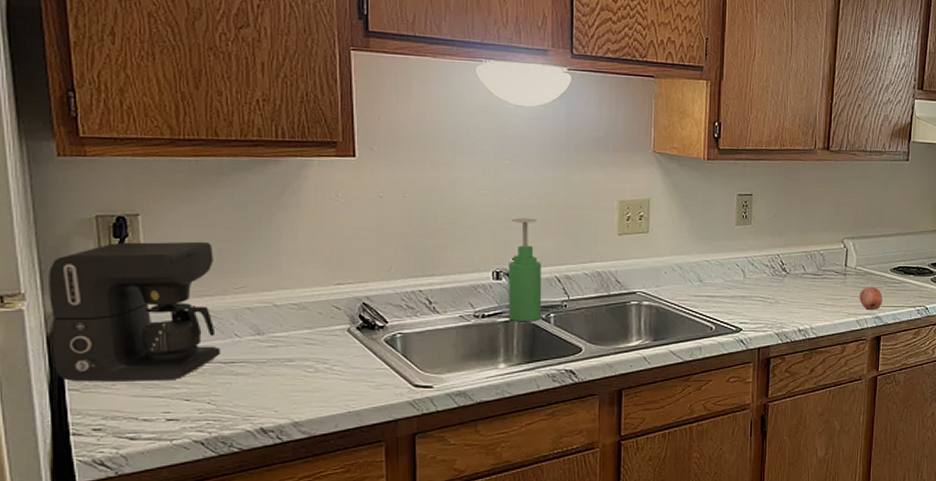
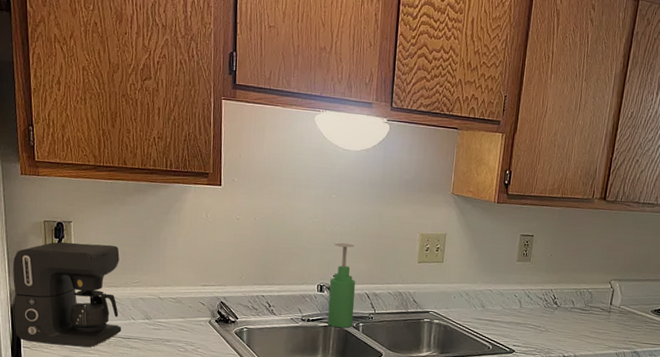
fruit: present [859,286,882,311] -> none [620,324,642,346]

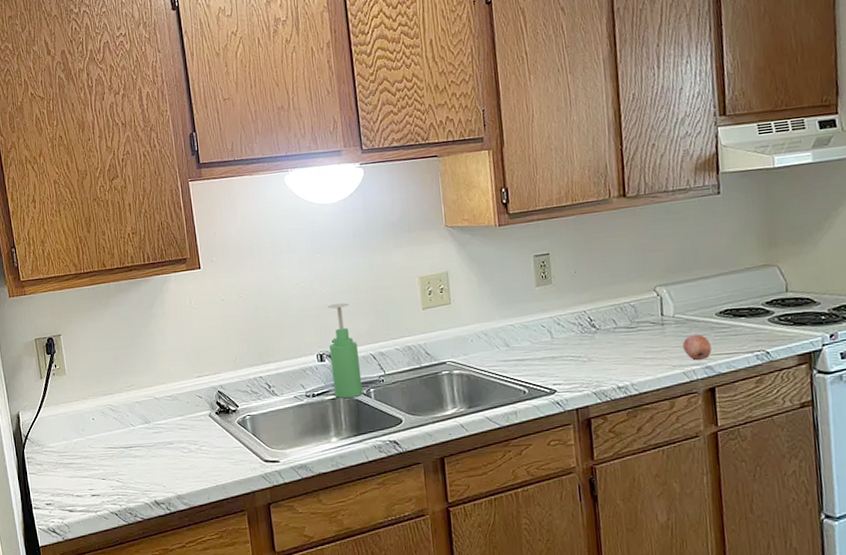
coffee maker: present [13,242,122,347] -> none [10,351,123,467]
fruit: none [620,324,642,346] -> present [683,334,712,361]

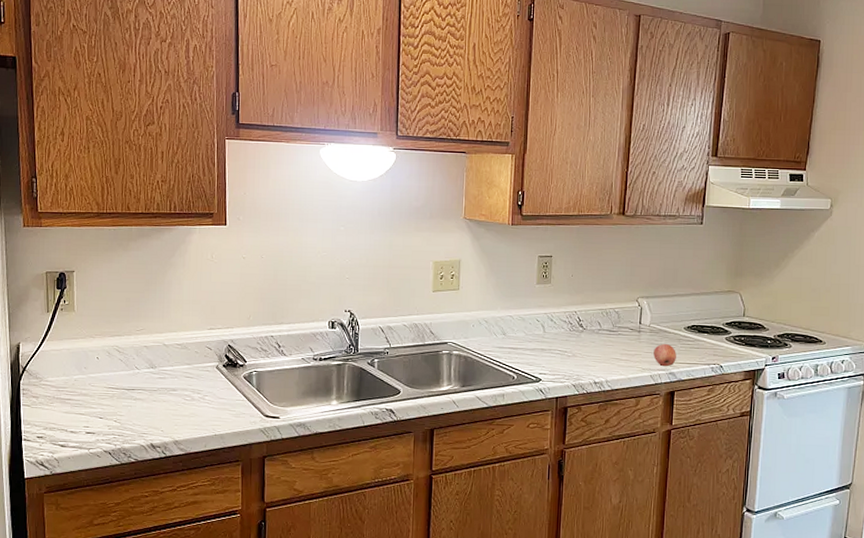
soap dispenser: present [327,302,363,399] -> none [340,275,369,366]

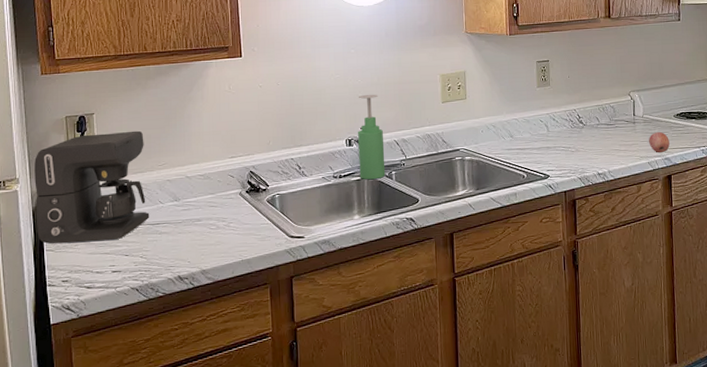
coffee maker: none [13,292,125,401] -> present [34,130,150,244]
soap dispenser: none [340,275,369,366] -> present [358,94,386,180]

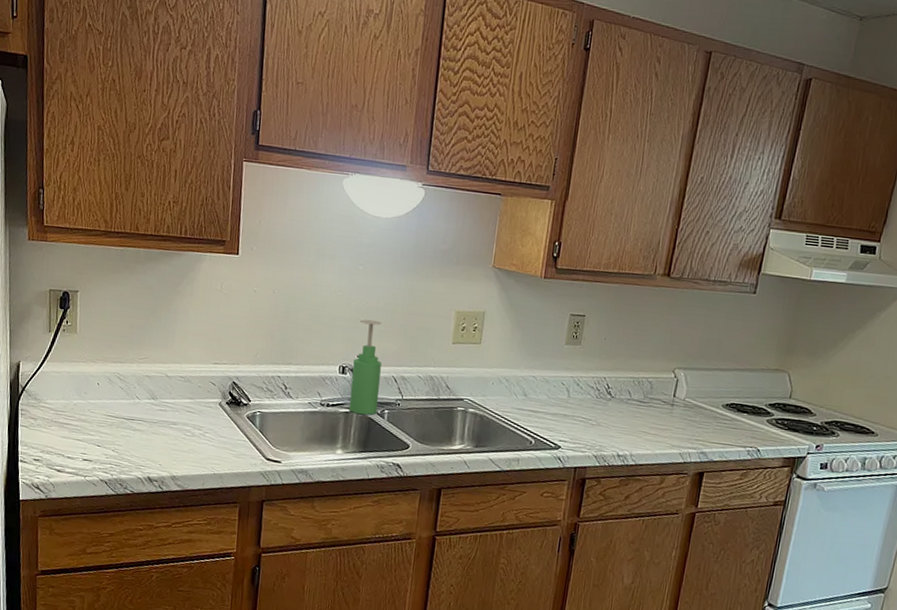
coffee maker: present [34,130,150,244] -> none [13,312,127,428]
fruit: present [649,131,670,153] -> none [685,420,711,446]

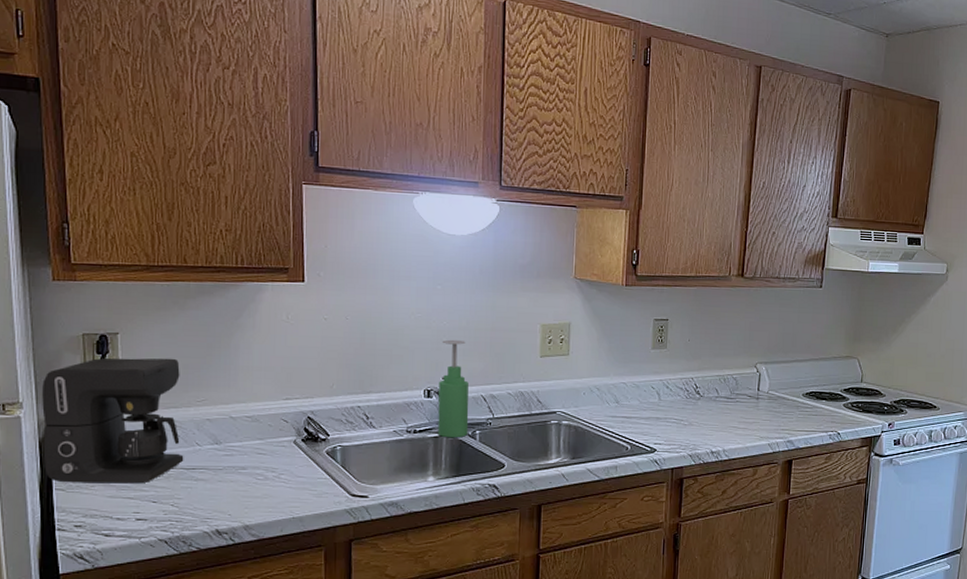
coffee maker: none [13,312,127,428] -> present [42,357,184,483]

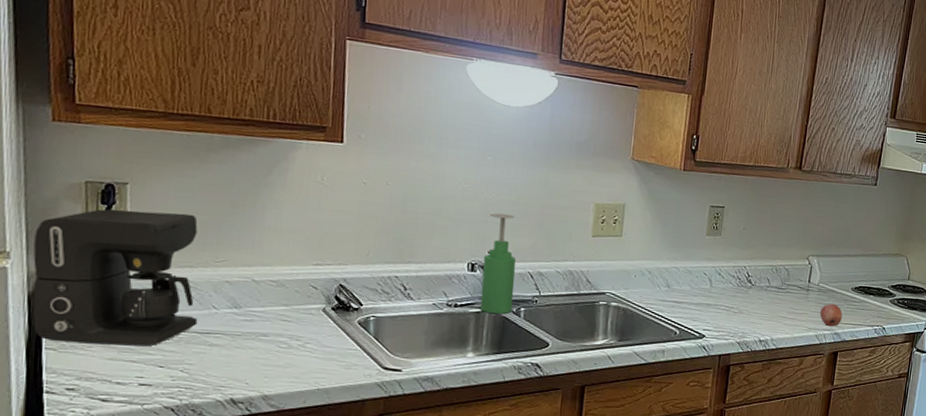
fruit: none [772,410,794,435] -> present [820,303,842,327]

